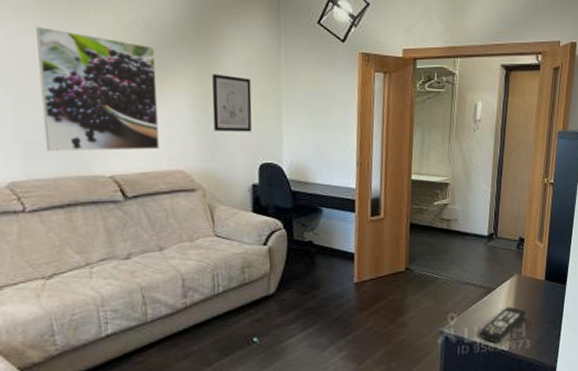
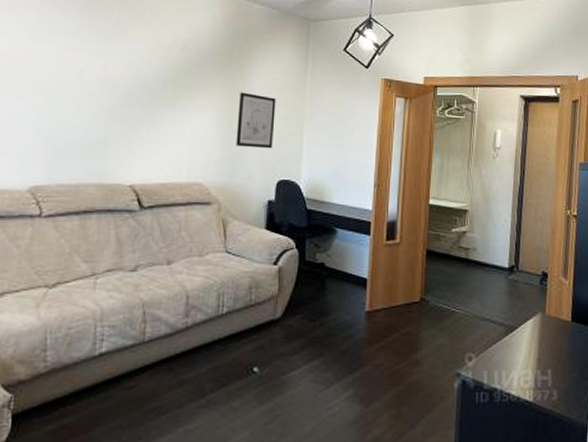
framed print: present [36,26,159,151] -> none [72,43,189,162]
remote control: present [479,307,527,343] -> none [500,350,552,391]

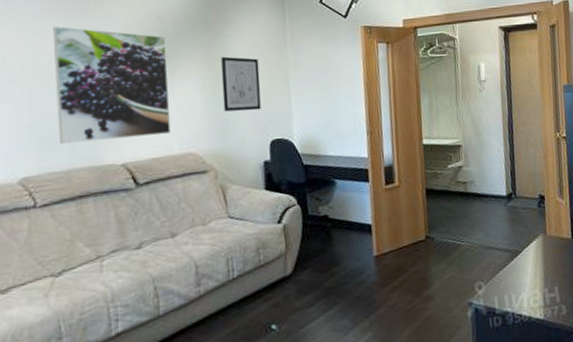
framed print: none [72,43,189,162] -> present [53,26,171,144]

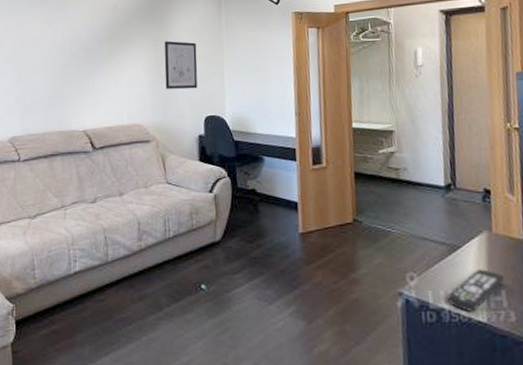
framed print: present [53,26,171,144] -> none [37,16,122,111]
remote control: none [510,270,558,311] -> present [446,269,505,311]

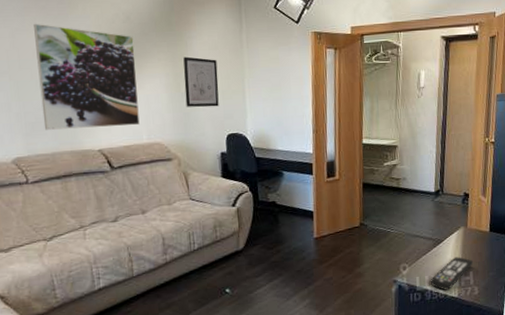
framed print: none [37,16,122,111] -> present [34,23,140,130]

